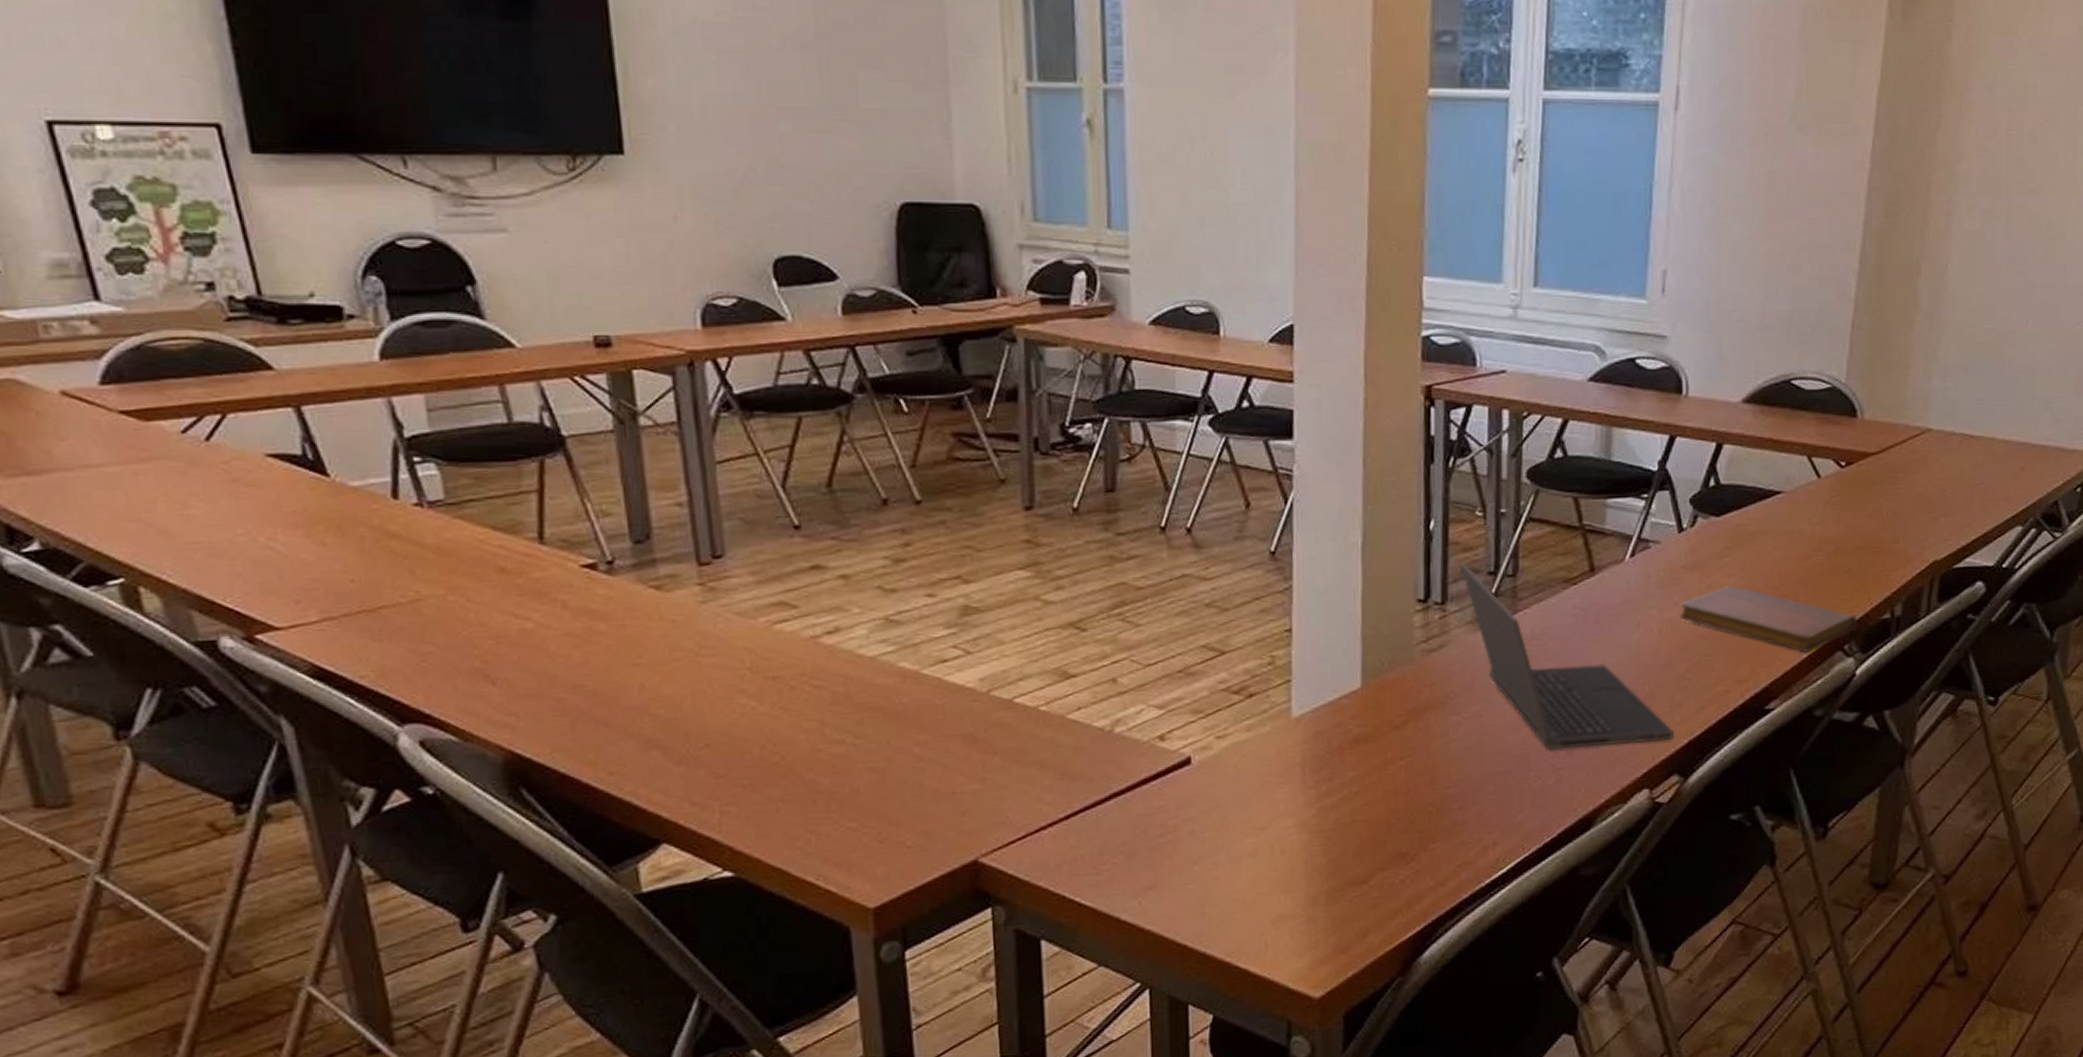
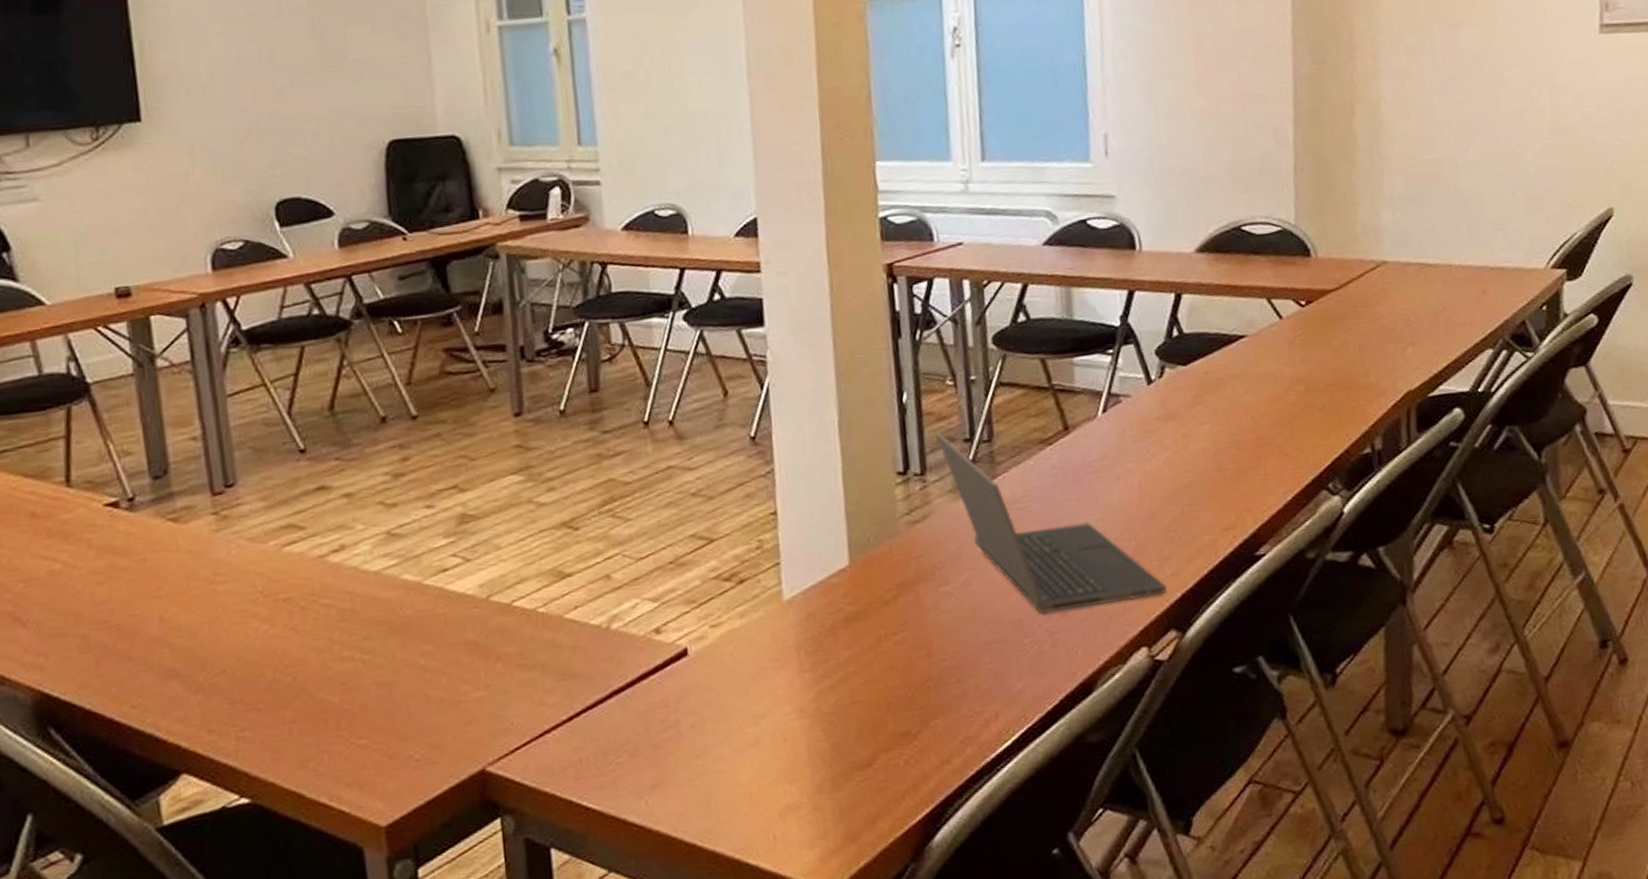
notebook: present [1680,586,1858,652] -> none [1158,433,1339,494]

